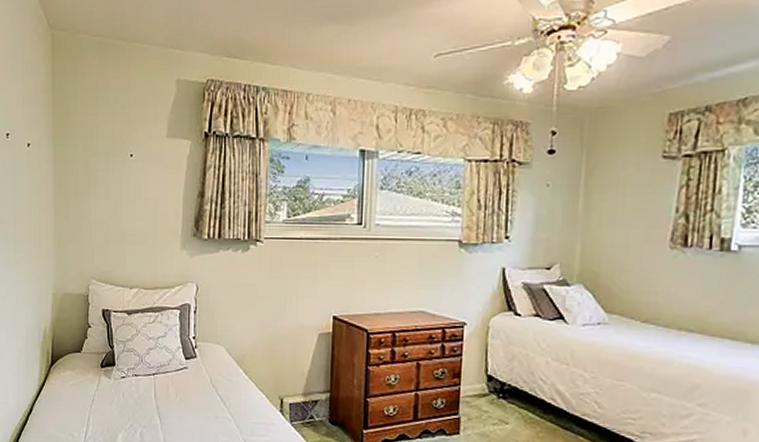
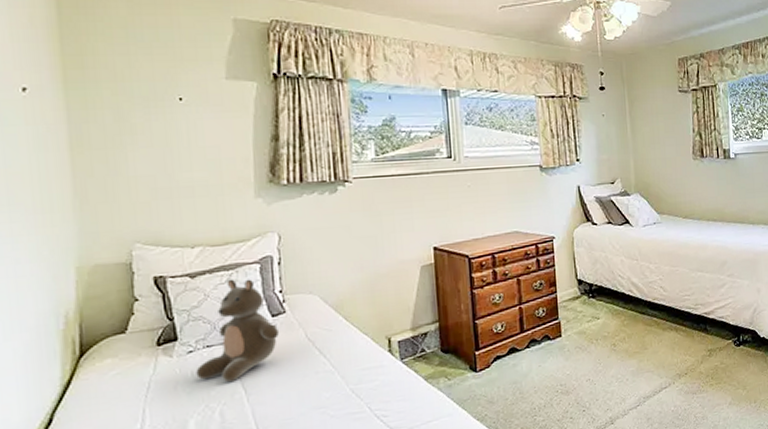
stuffed bear: none [126,320,191,410] -> present [196,279,280,383]

